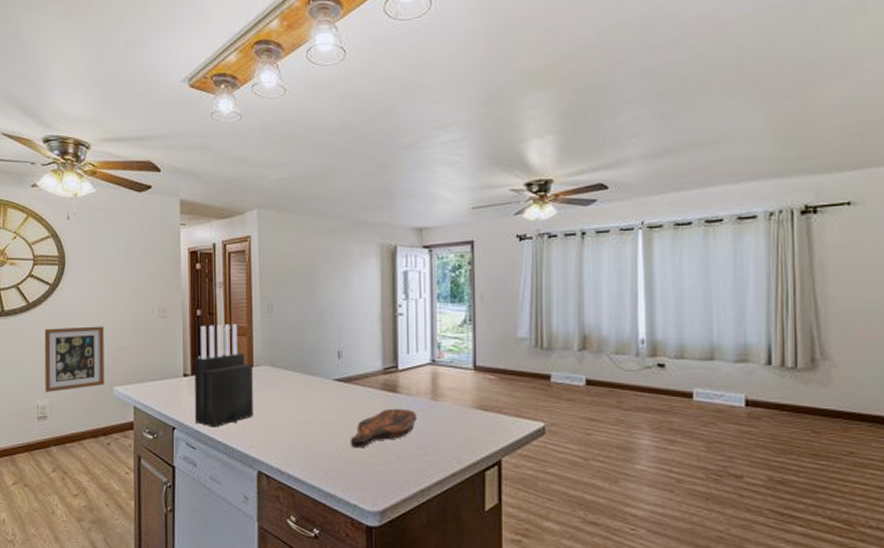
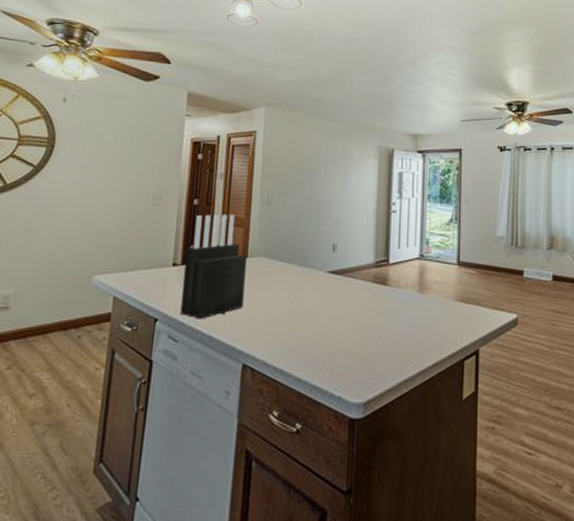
wall art: present [44,326,105,392] -> none [11,211,90,280]
cutting board: present [350,408,417,449] -> none [338,300,405,340]

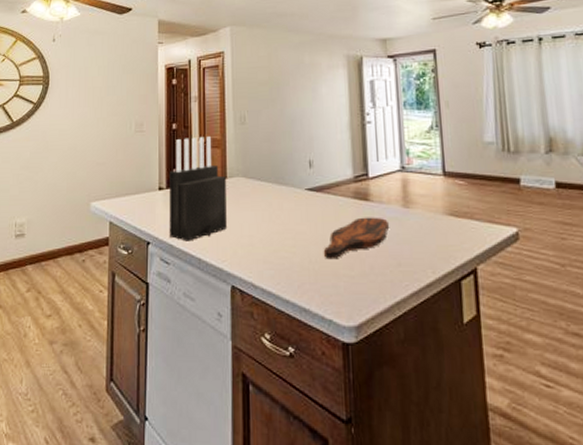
cutting board: none [338,300,405,340] -> present [323,217,390,260]

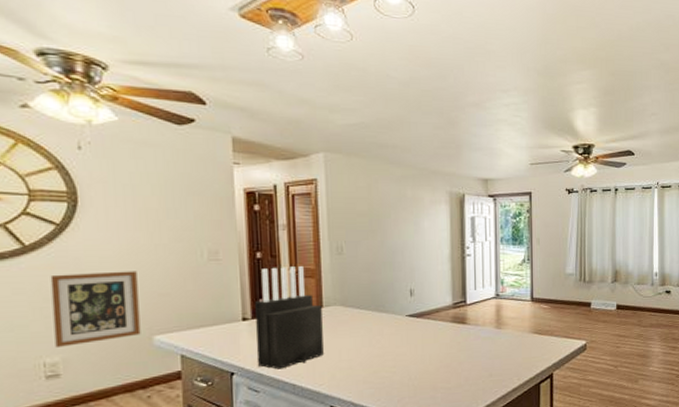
wall art: none [24,142,83,209] -> present [50,271,141,347]
cutting board: present [323,217,390,260] -> none [422,337,484,376]

